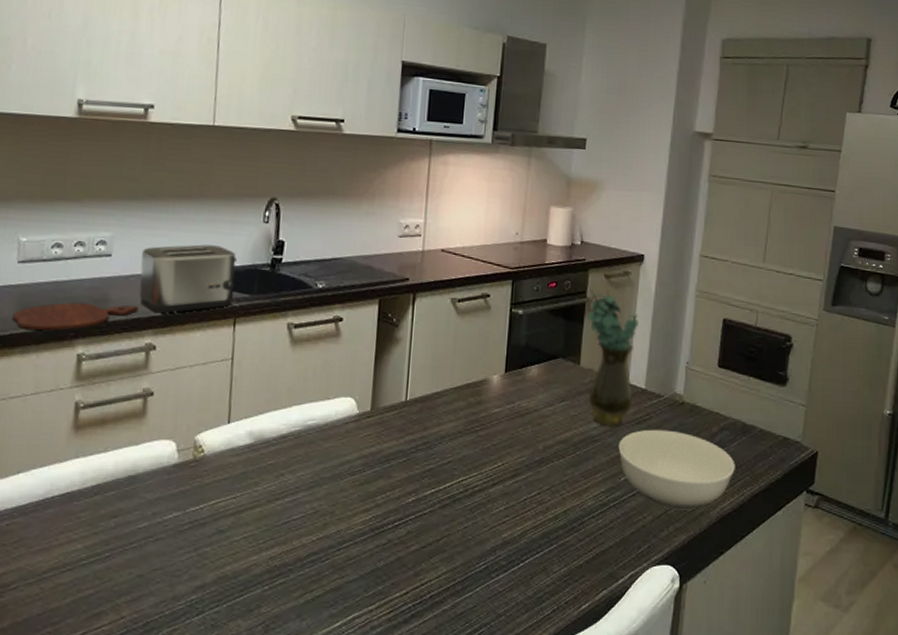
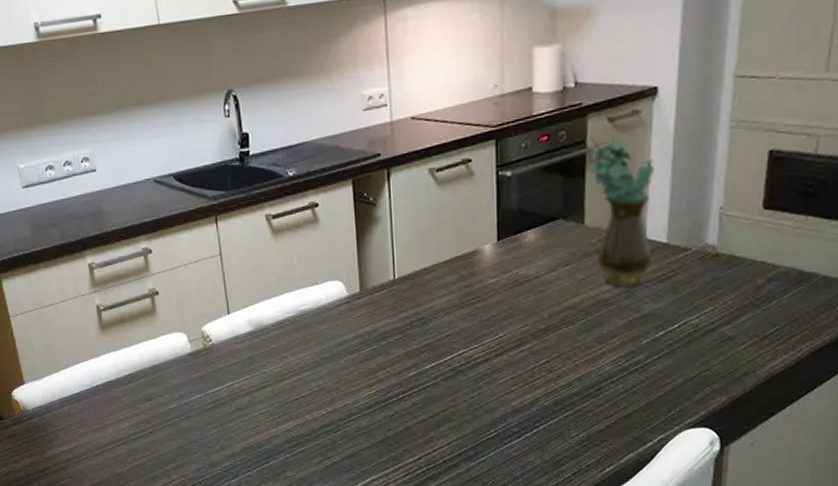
cutting board: present [12,302,139,331] -> none [30,215,130,246]
toaster: present [139,244,237,314] -> none [120,147,211,219]
bowl: present [618,429,735,510] -> none [637,286,789,371]

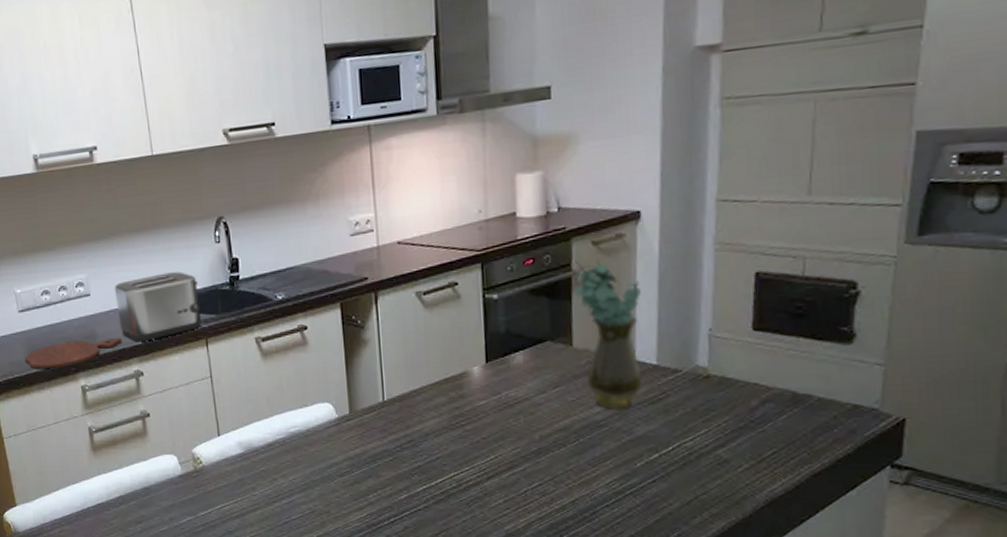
cutting board: none [30,215,130,246] -> present [25,338,122,369]
toaster: none [120,147,211,219] -> present [114,272,202,342]

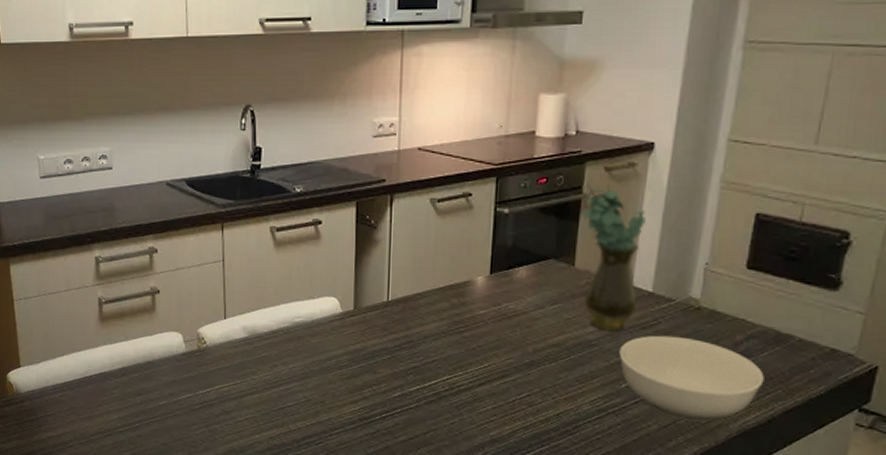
cutting board: present [25,338,122,369] -> none [42,212,140,237]
toaster: present [114,272,202,342] -> none [136,154,220,220]
bowl: none [629,408,786,495] -> present [619,335,764,422]

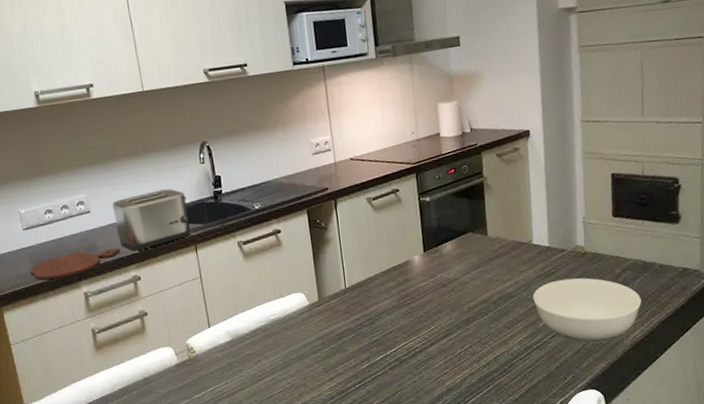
cutting board: none [42,212,140,237] -> present [30,248,121,280]
toaster: none [136,154,220,220] -> present [112,189,191,251]
vase: present [582,184,646,332] -> none [486,167,540,284]

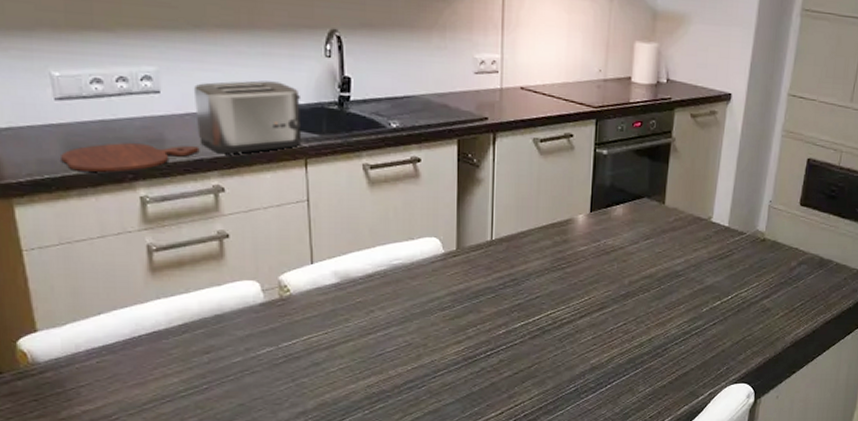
bowl: present [532,278,642,344] -> none [701,264,811,336]

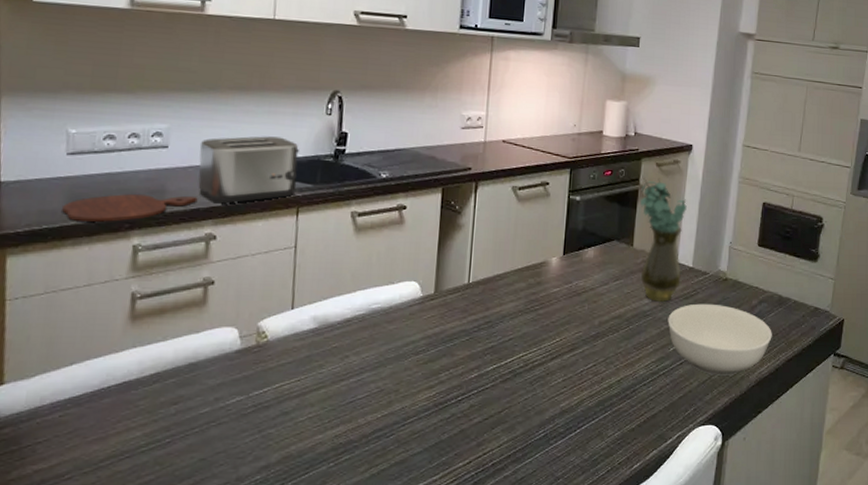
vase: none [672,129,724,263] -> present [639,177,687,303]
bowl: none [701,264,811,336] -> present [668,303,772,376]

